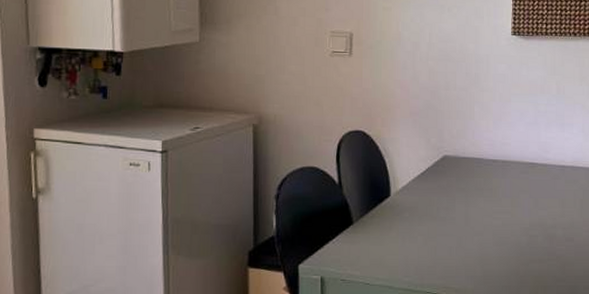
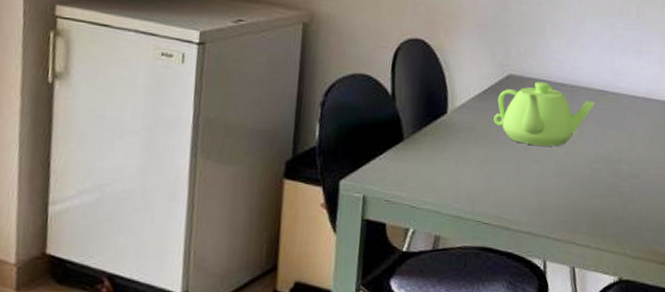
teapot: none [433,160,526,218] -> present [493,81,595,147]

